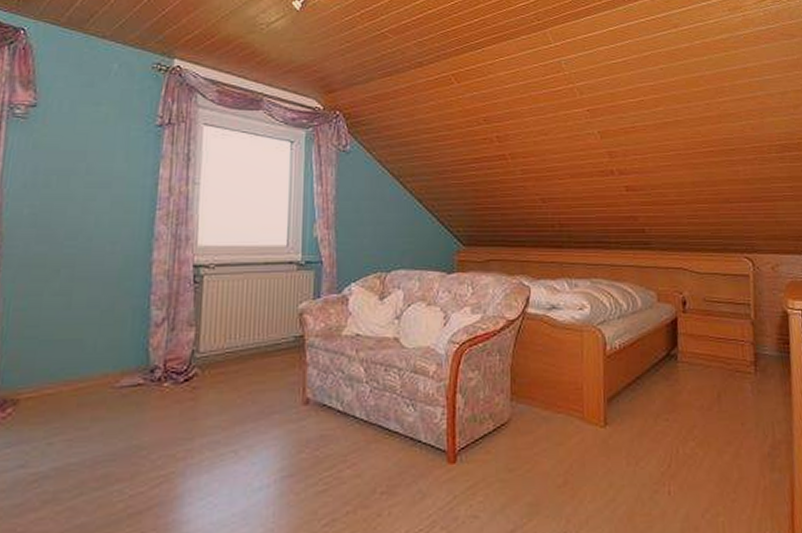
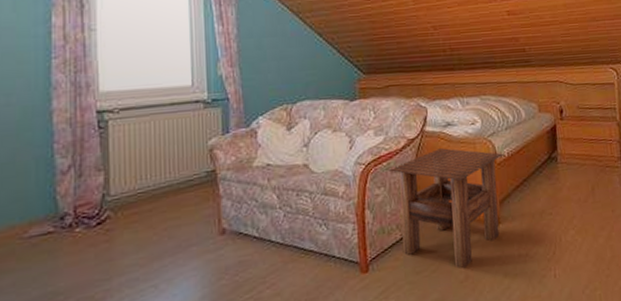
side table: none [484,333,616,472] -> present [388,148,505,269]

